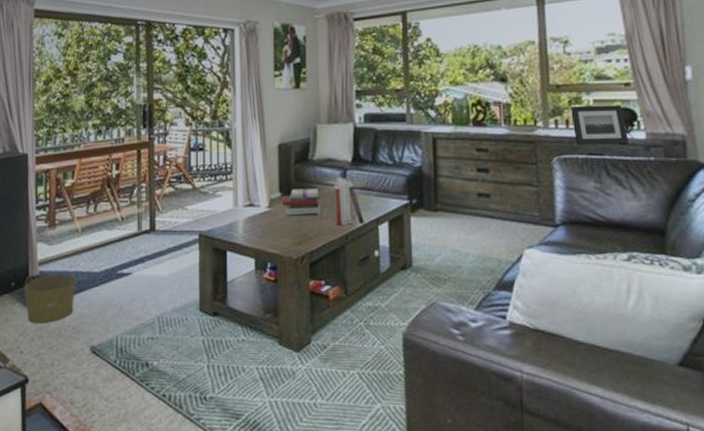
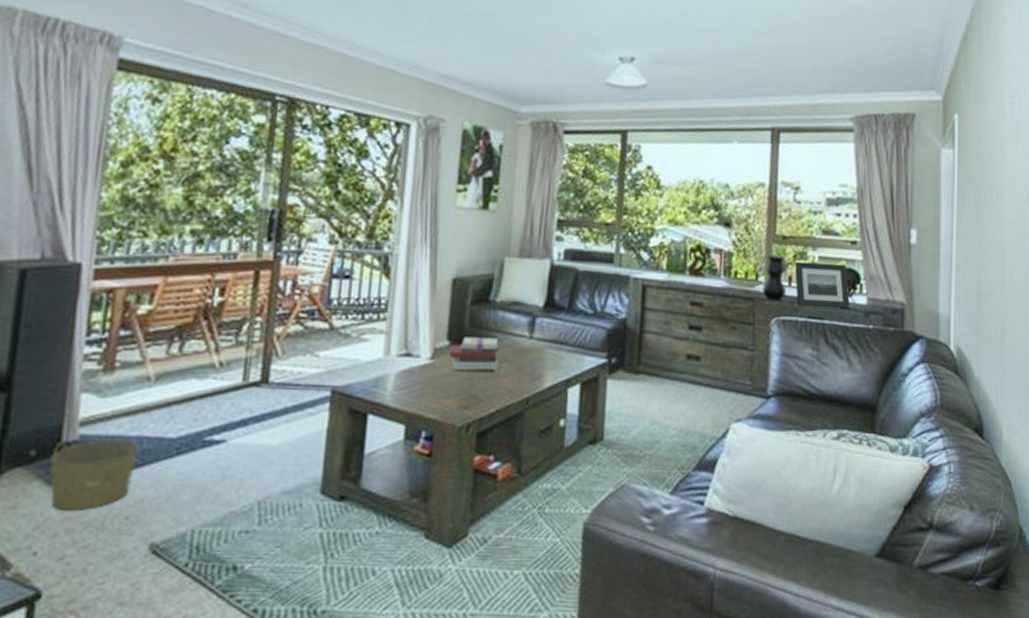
books: present [333,177,364,225] -> none [515,325,551,386]
vase: none [542,102,565,143] -> present [763,255,787,302]

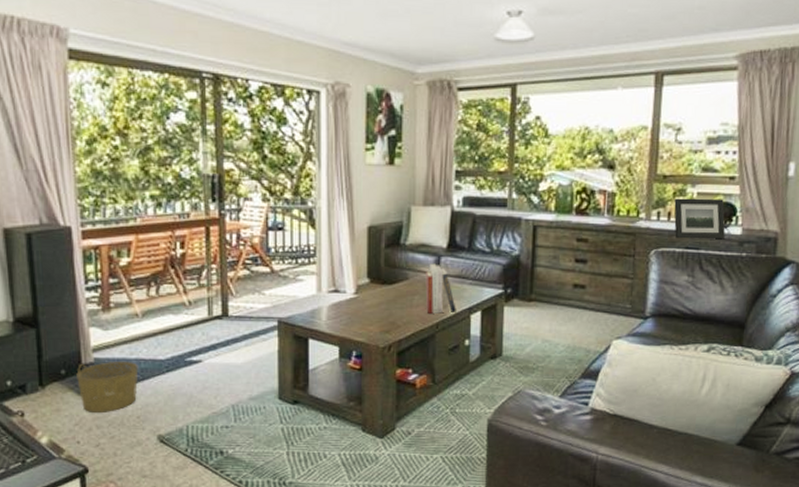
books: present [449,337,499,371] -> none [370,275,412,302]
books: none [515,325,551,386] -> present [425,263,456,314]
vase: present [763,255,787,302] -> none [643,193,667,236]

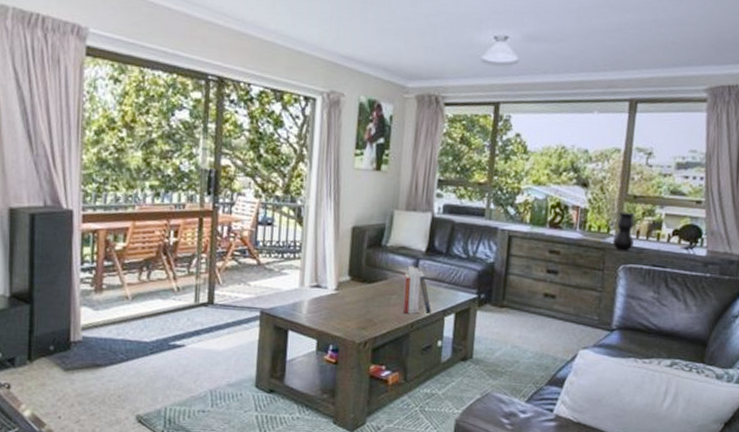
basket: present [76,360,139,412] -> none [64,340,124,390]
vase: none [643,193,667,236] -> present [613,211,636,252]
picture frame: present [674,198,725,240] -> none [642,217,691,260]

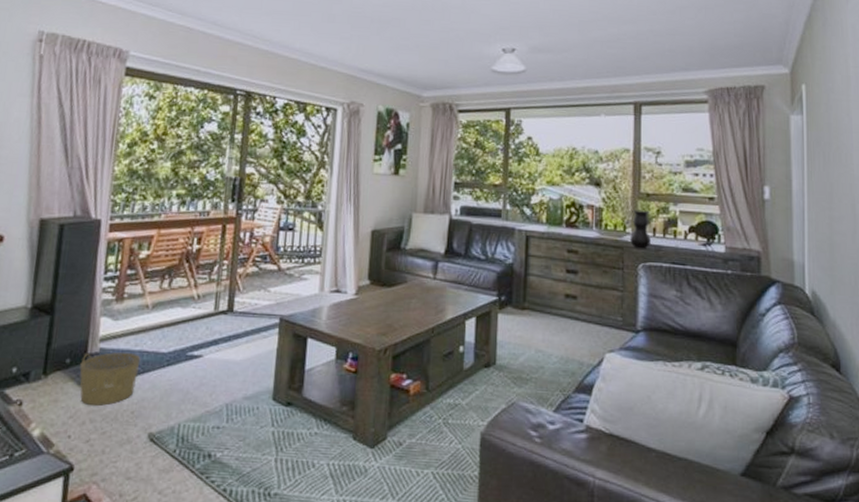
basket: none [64,340,124,390] -> present [79,352,141,406]
books: present [402,265,431,314] -> none [422,268,452,318]

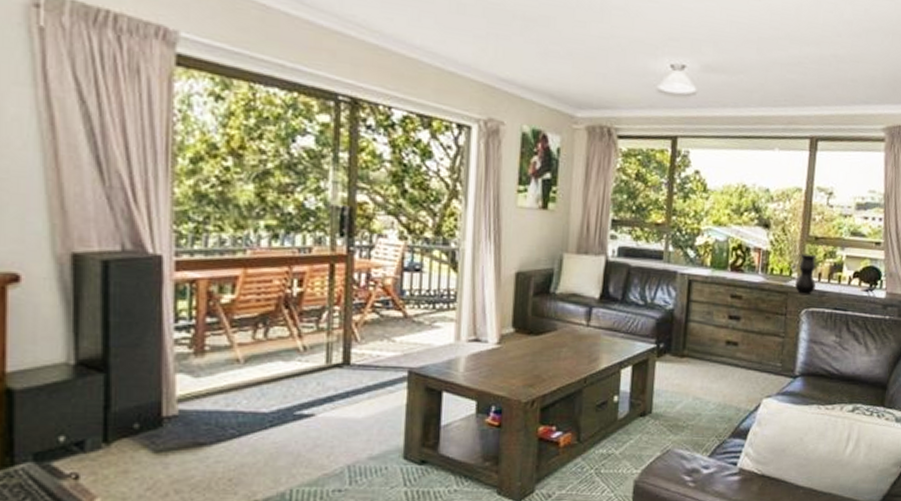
basket: present [79,352,141,406] -> none [154,413,235,474]

